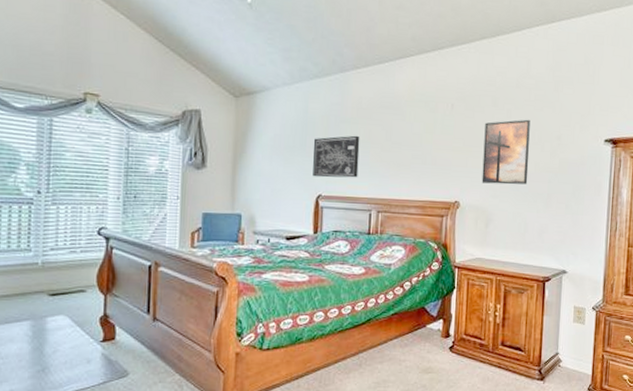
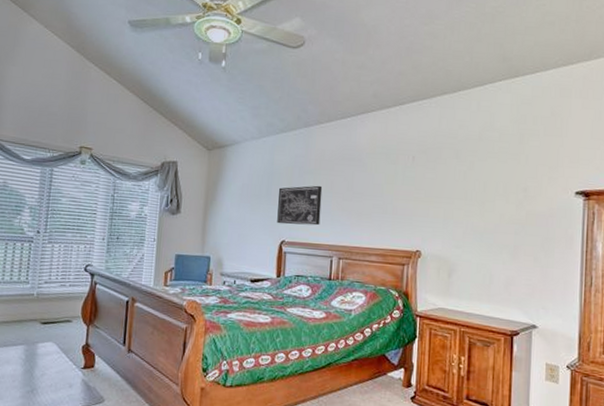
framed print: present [481,119,531,185] -> none [444,171,494,236]

